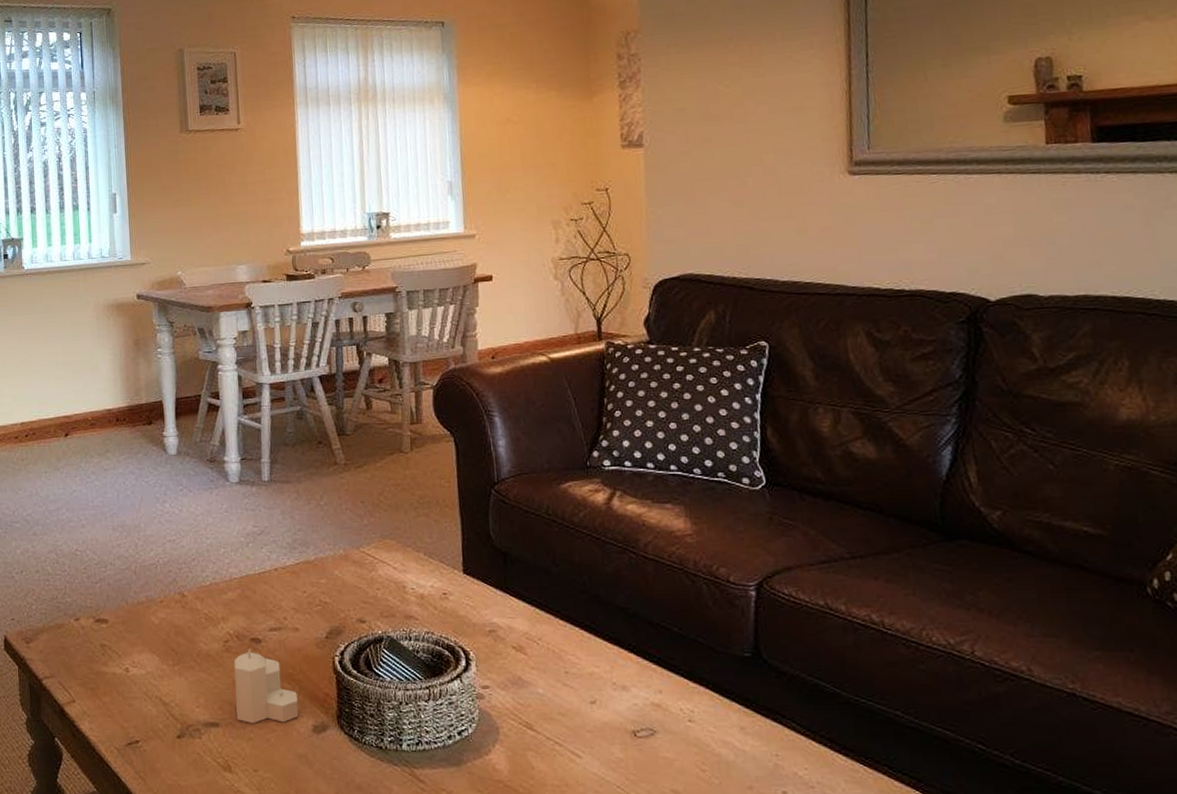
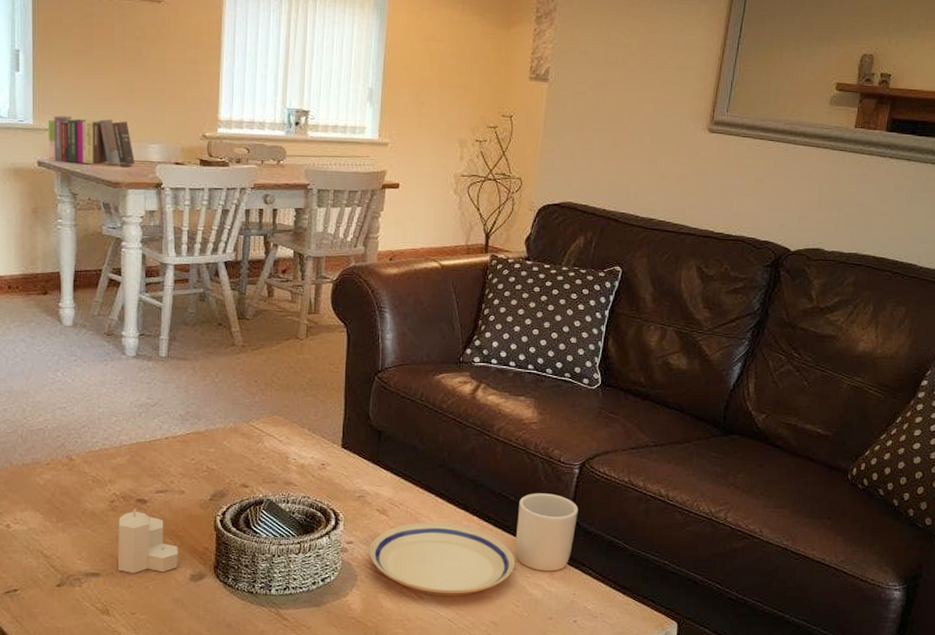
books: none [144,245,225,294] -> present [48,115,135,167]
plate: none [510,661,692,756] -> present [370,522,515,597]
mug: none [684,623,765,725] -> present [515,493,578,572]

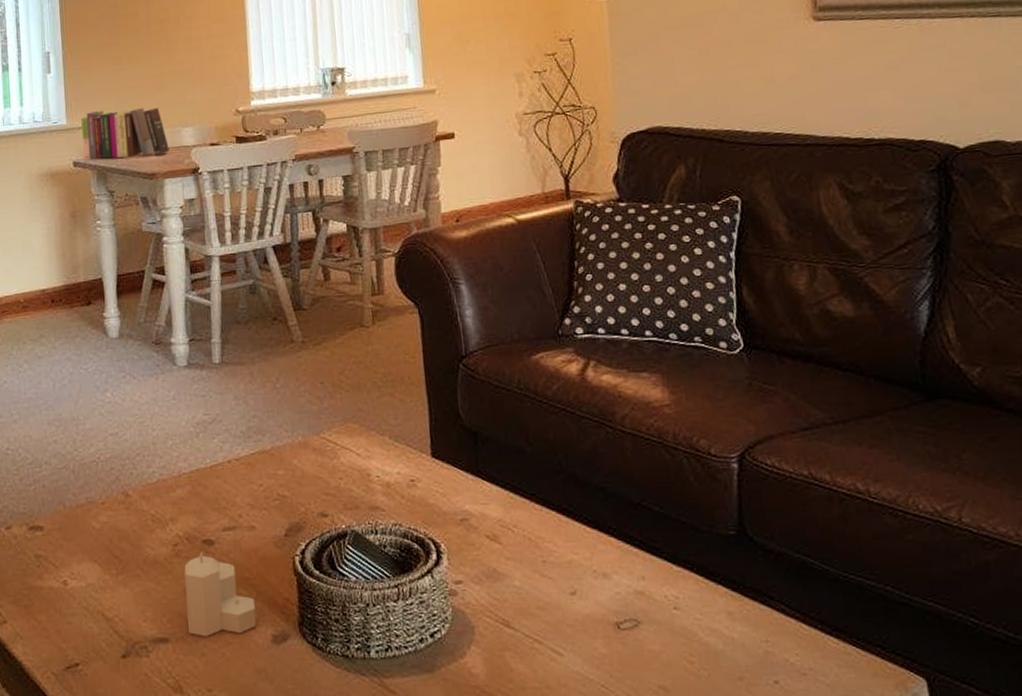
plate: present [370,522,515,597] -> none [484,548,677,652]
mug: present [515,493,578,572] -> none [666,499,751,610]

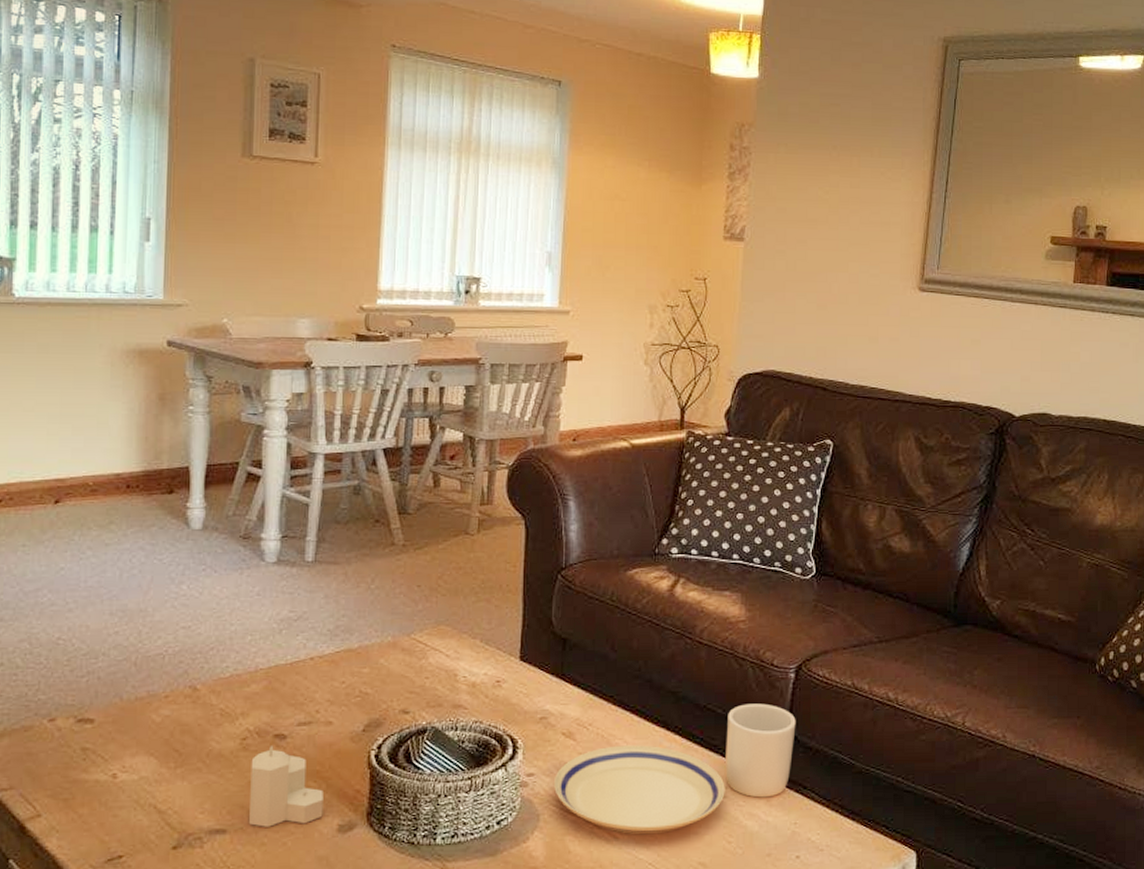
books: present [81,107,169,161] -> none [180,288,281,345]
plate: none [484,548,677,652] -> present [554,745,725,835]
mug: none [666,499,751,610] -> present [725,703,796,798]

